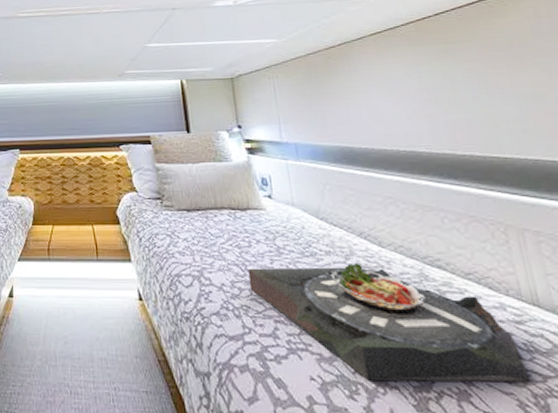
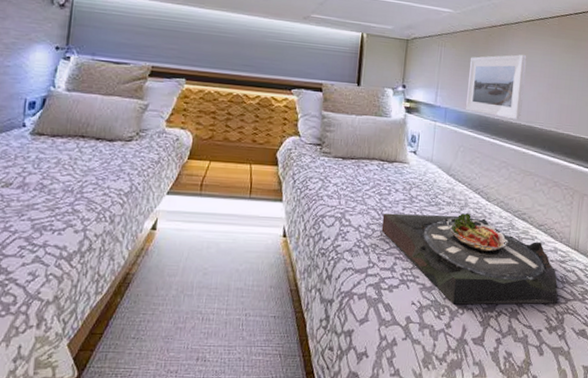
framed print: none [312,71,397,147] -> present [466,54,527,121]

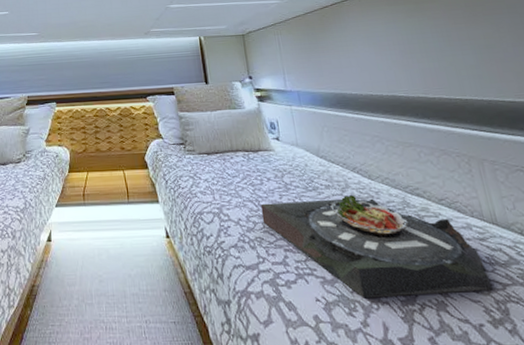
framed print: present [466,54,527,121] -> none [310,28,381,92]

